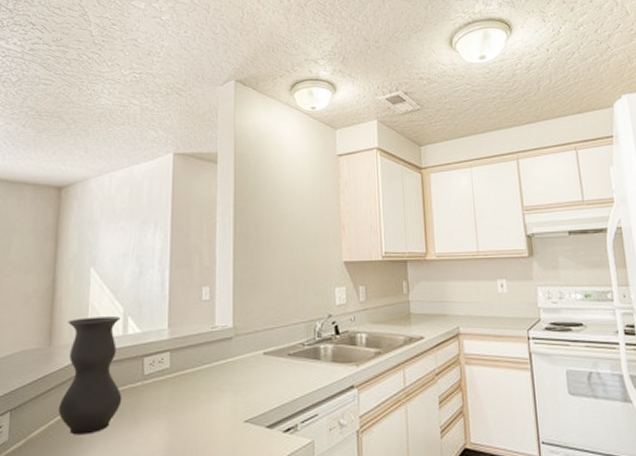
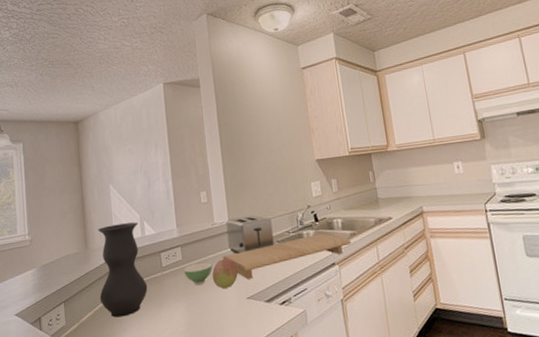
bowl: none [169,373,207,400] -> present [183,262,213,285]
fruit: none [204,370,238,407] -> present [212,259,239,289]
cutting board: none [220,349,376,398] -> present [222,233,352,279]
toaster: none [229,321,285,367] -> present [226,215,274,255]

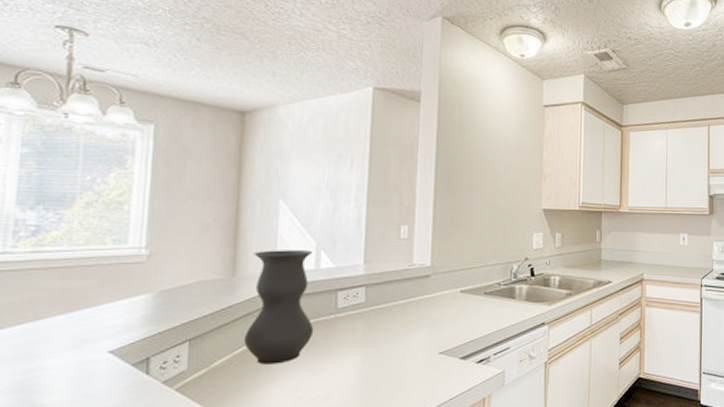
bowl: present [183,262,213,285] -> none [364,308,404,333]
fruit: present [212,259,239,289] -> none [400,306,434,340]
cutting board: present [222,233,352,279] -> none [416,290,566,332]
toaster: present [226,215,274,255] -> none [426,261,482,303]

